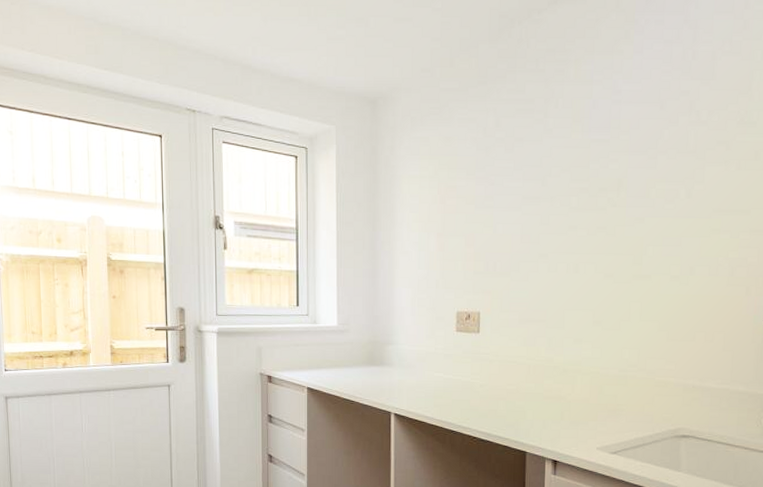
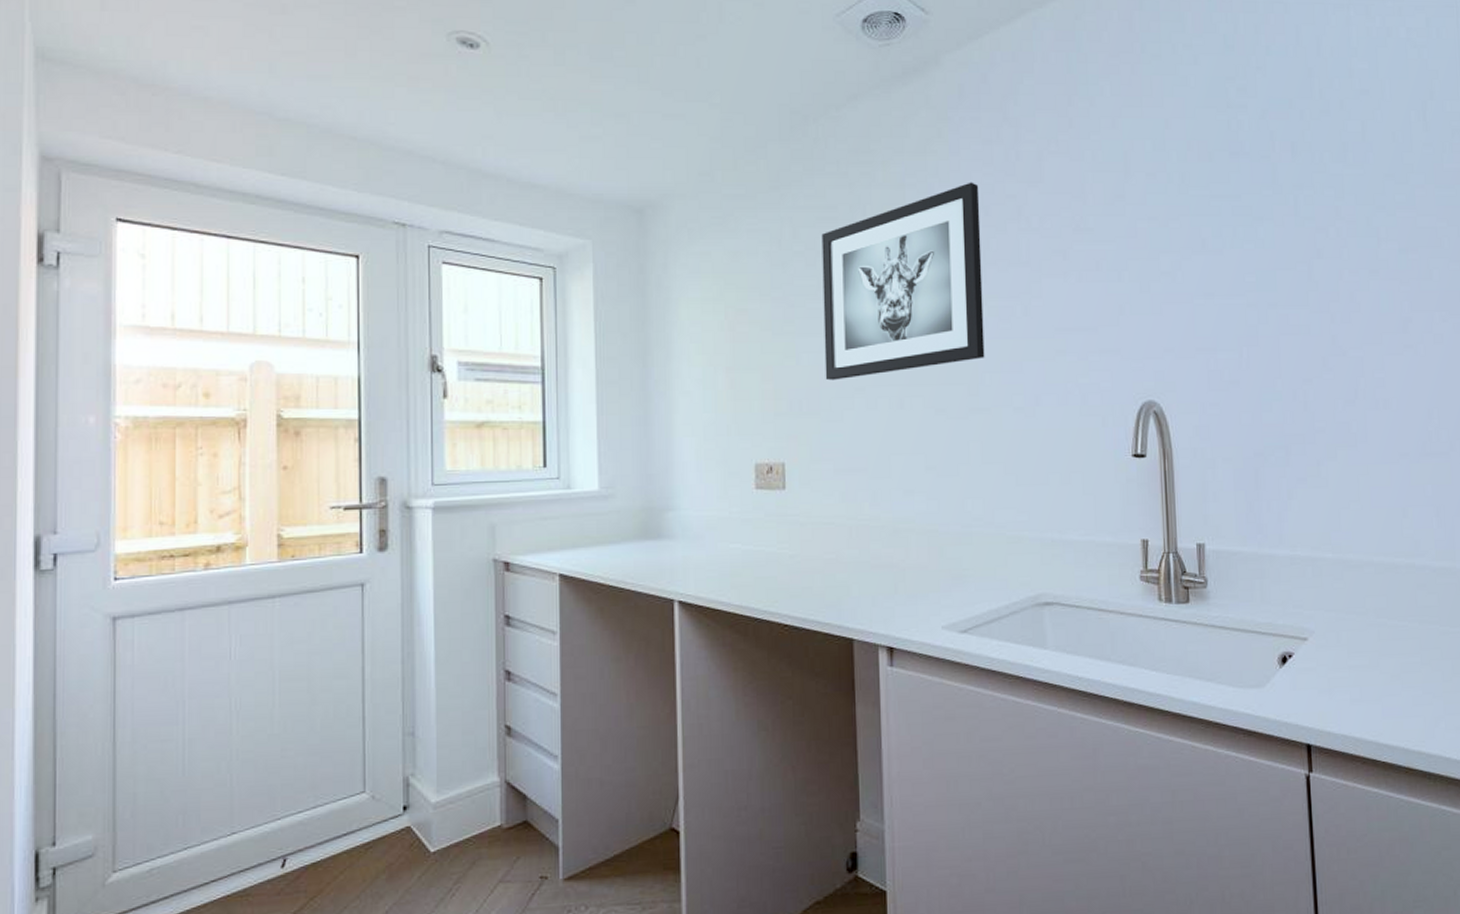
wall art: none [516,79,657,247] -> present [821,182,985,381]

